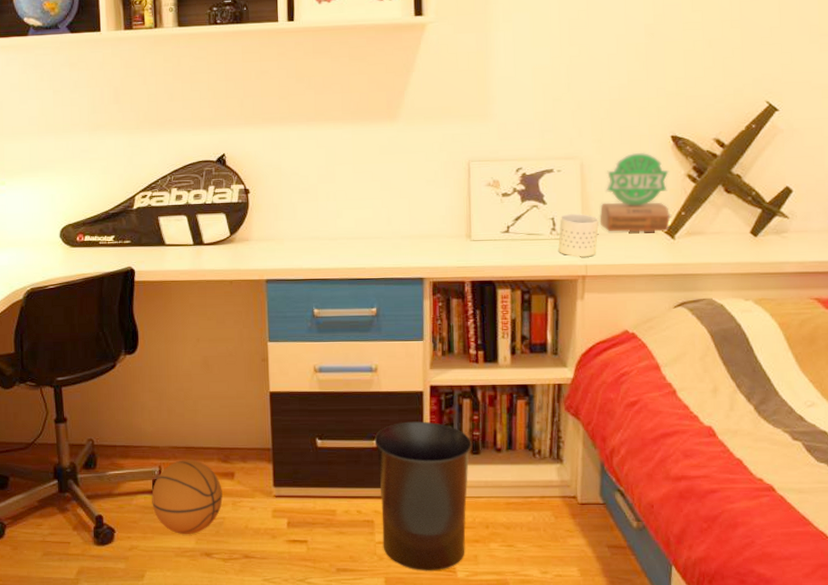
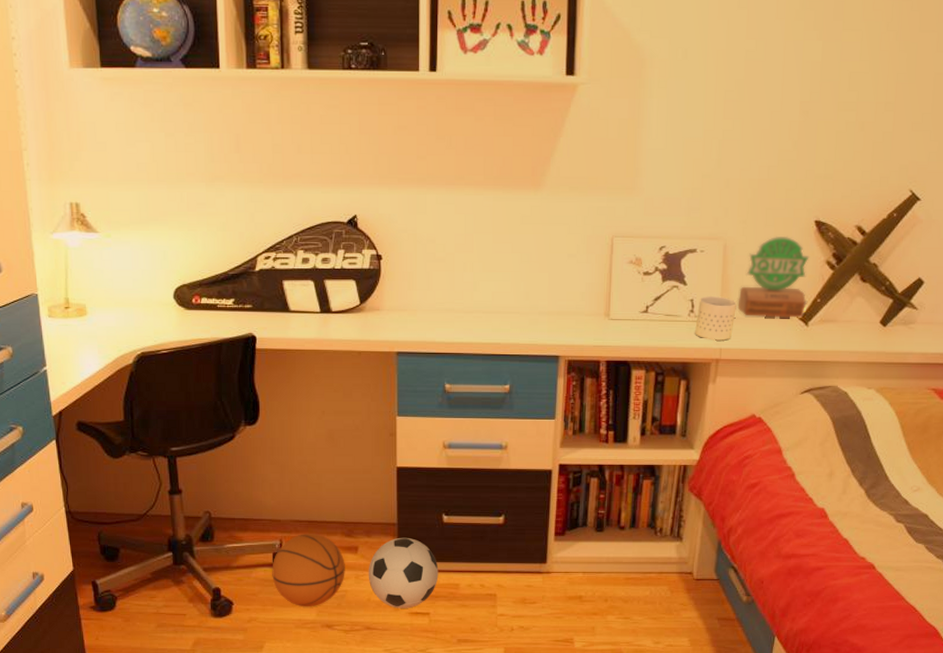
soccer ball: none [245,462,315,536] -> present [368,537,439,608]
waste bin: present [374,421,472,571] -> none [501,499,596,642]

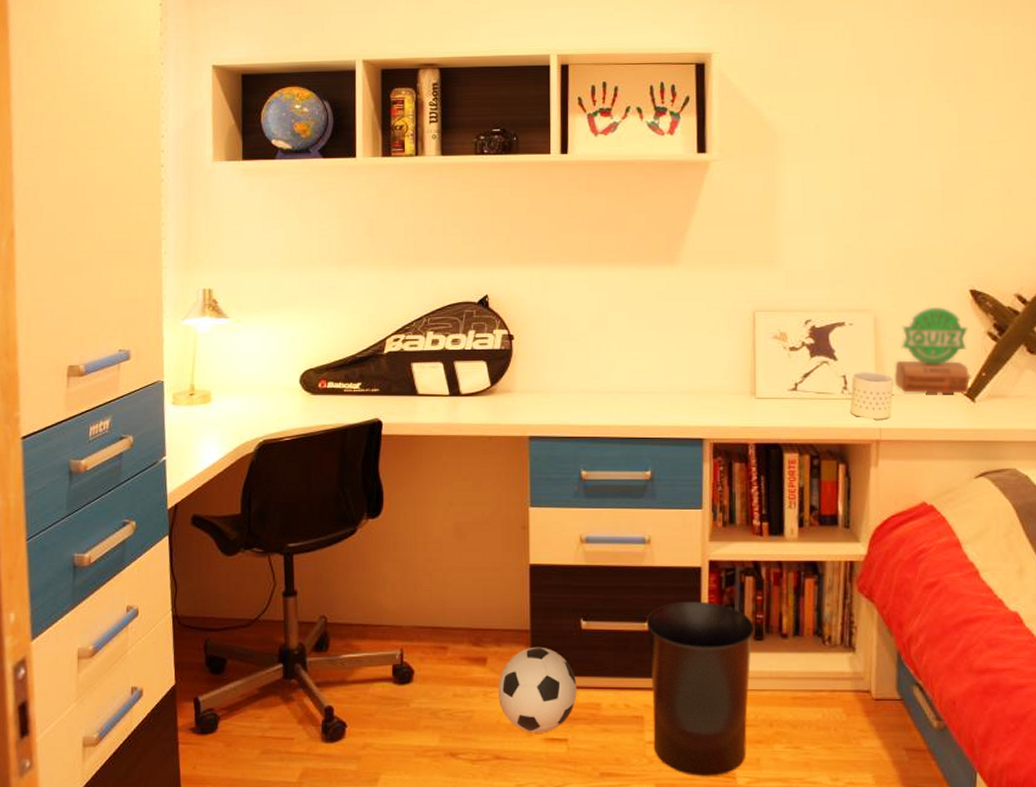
basketball: present [272,534,345,606] -> none [391,642,472,730]
waste bin: none [501,499,596,642] -> present [646,601,755,777]

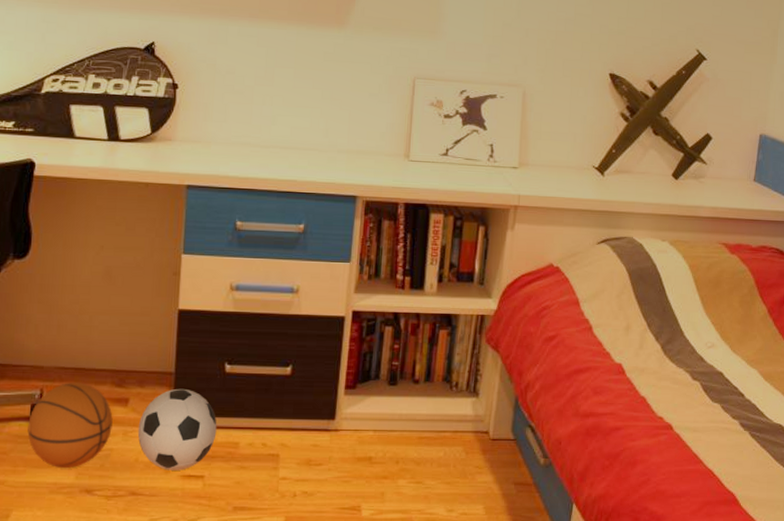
basketball: none [391,642,472,730] -> present [27,383,113,468]
waste bin: present [646,601,755,777] -> none [286,348,390,510]
mug: present [850,372,894,420] -> none [494,142,535,187]
trophy: present [895,306,971,394] -> none [536,86,605,168]

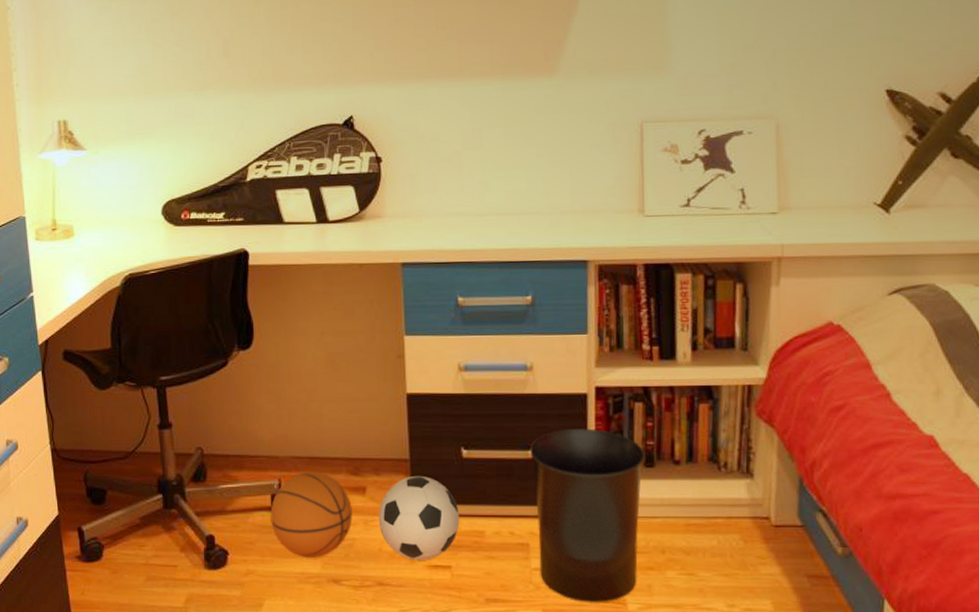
waste bin: none [286,348,390,510] -> present [529,428,645,603]

